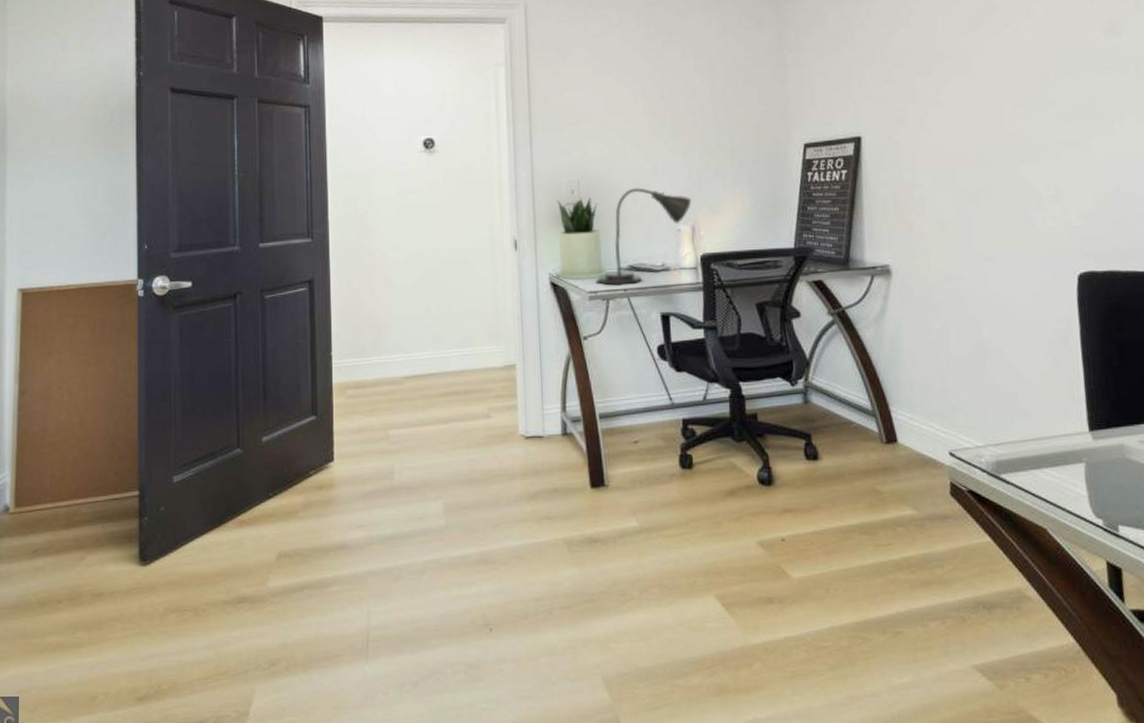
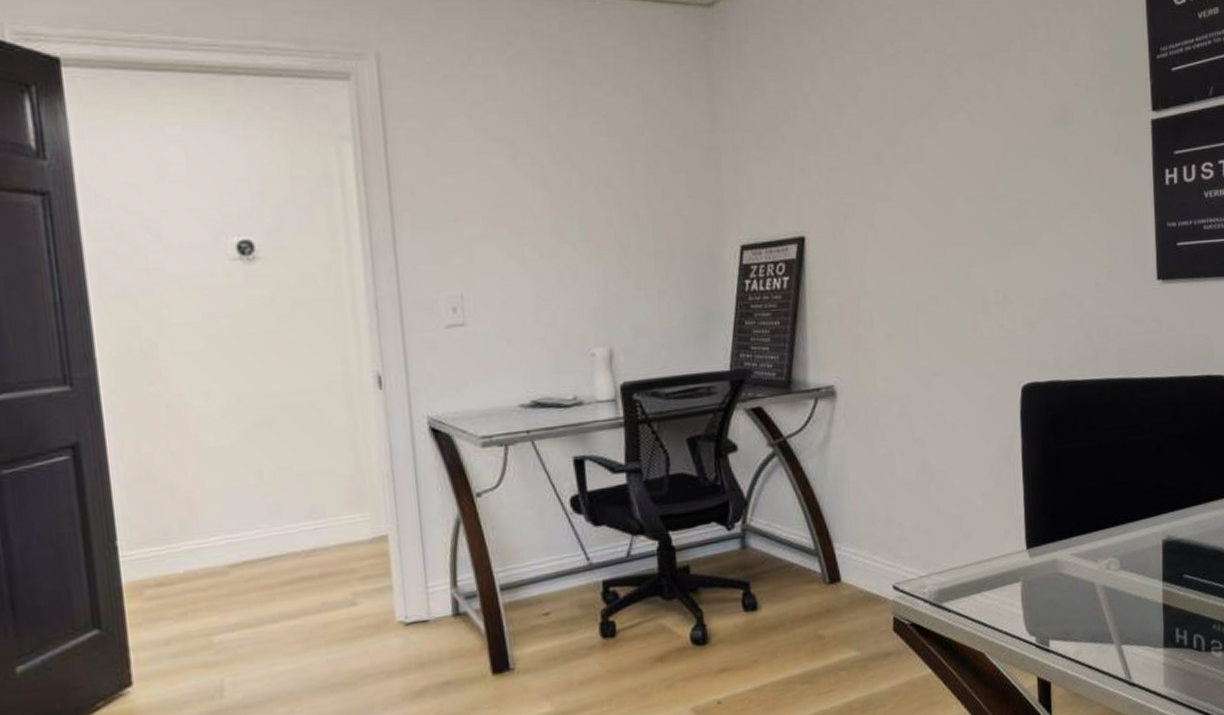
planter: present [555,198,609,280] -> none [434,317,506,423]
desk lamp: present [595,187,692,285] -> none [489,302,609,427]

